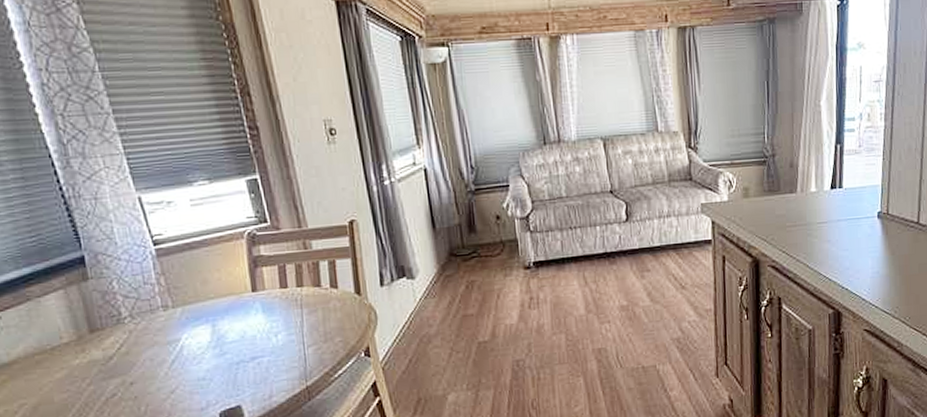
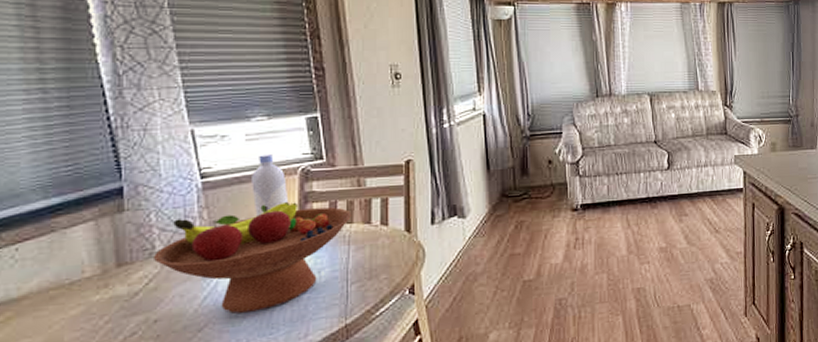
fruit bowl: none [121,266,301,377] -> present [154,201,351,314]
bottle: none [201,218,239,281] -> present [252,153,289,216]

